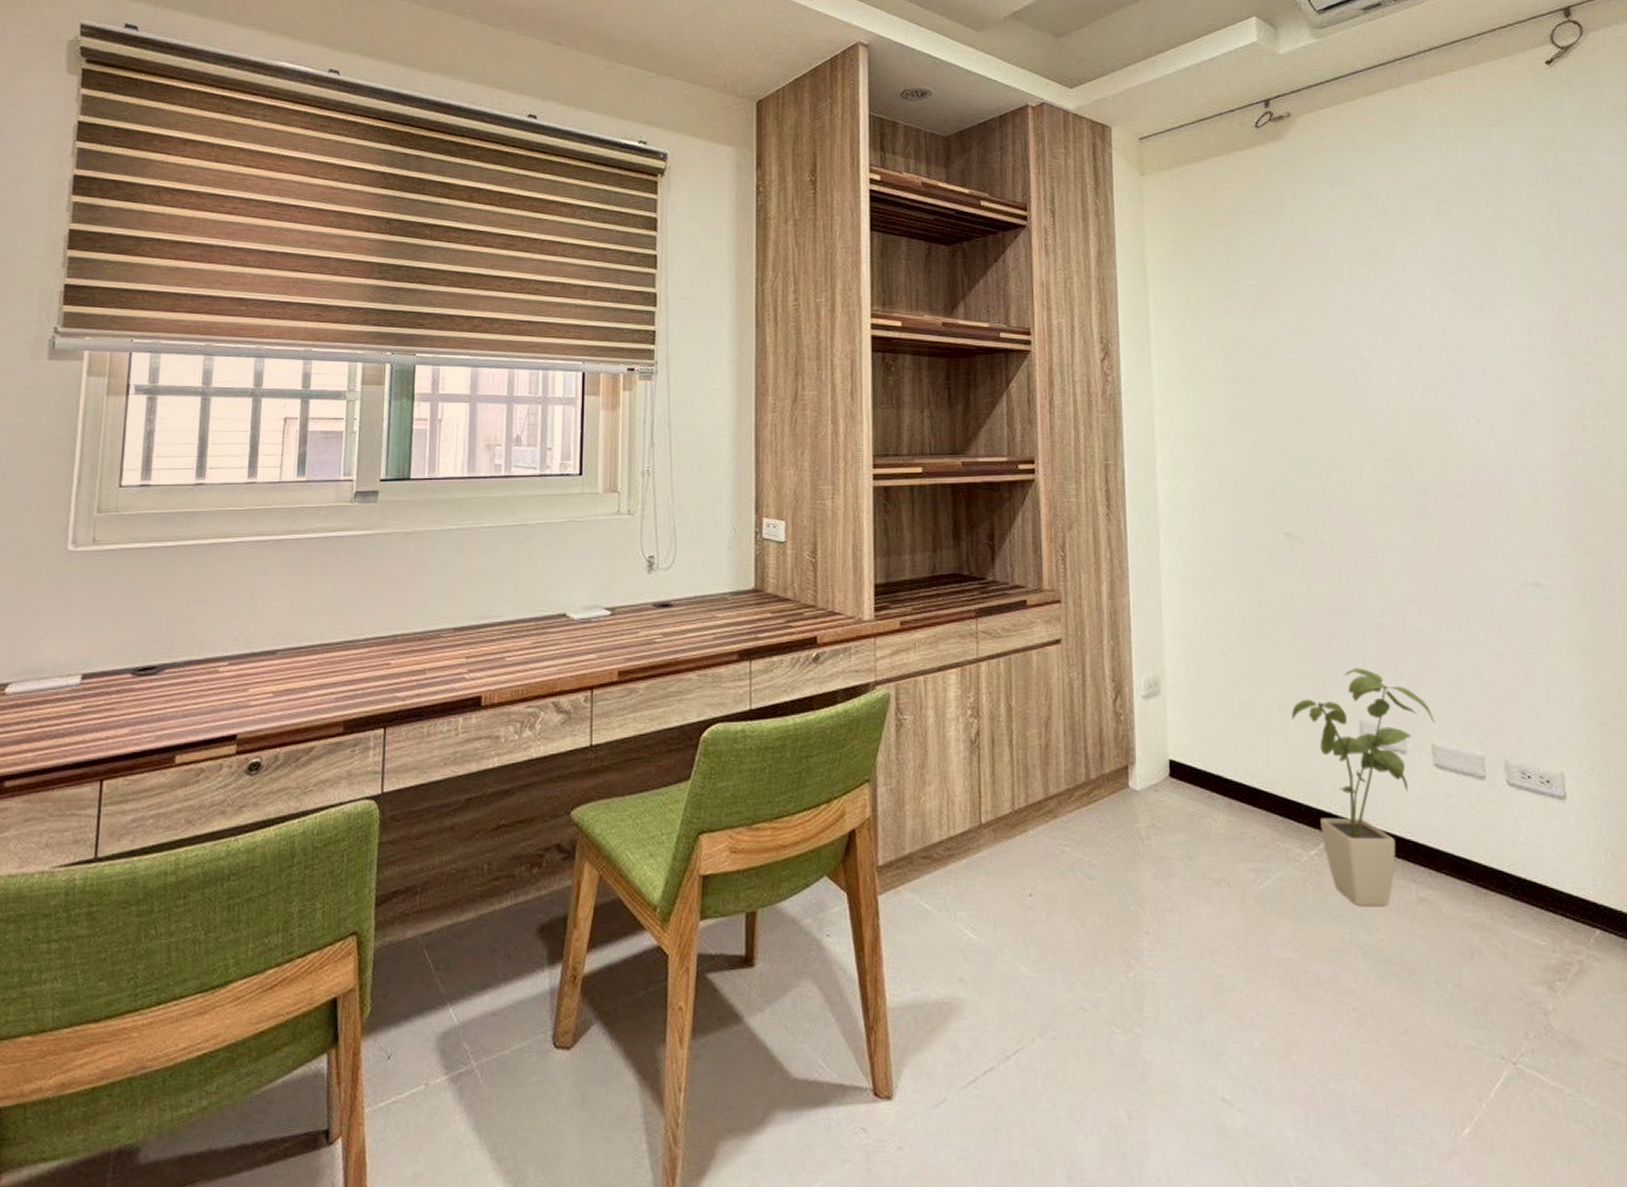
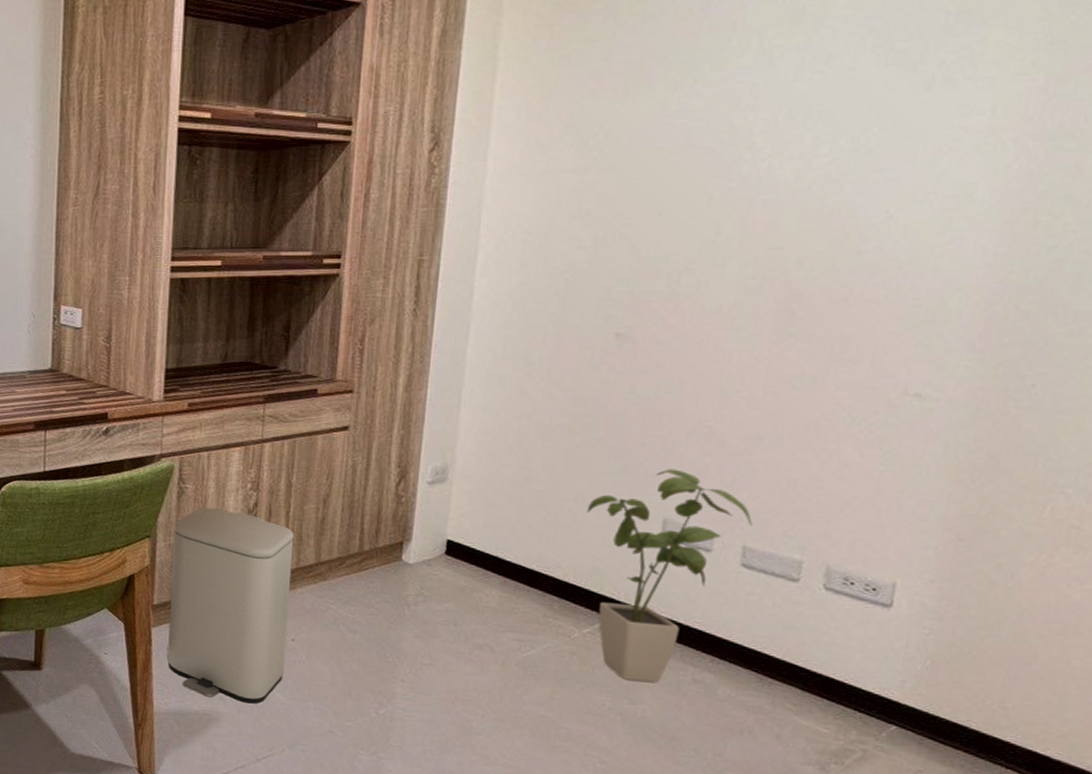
pedal bin: none [894,740,1026,982] -> present [167,507,294,704]

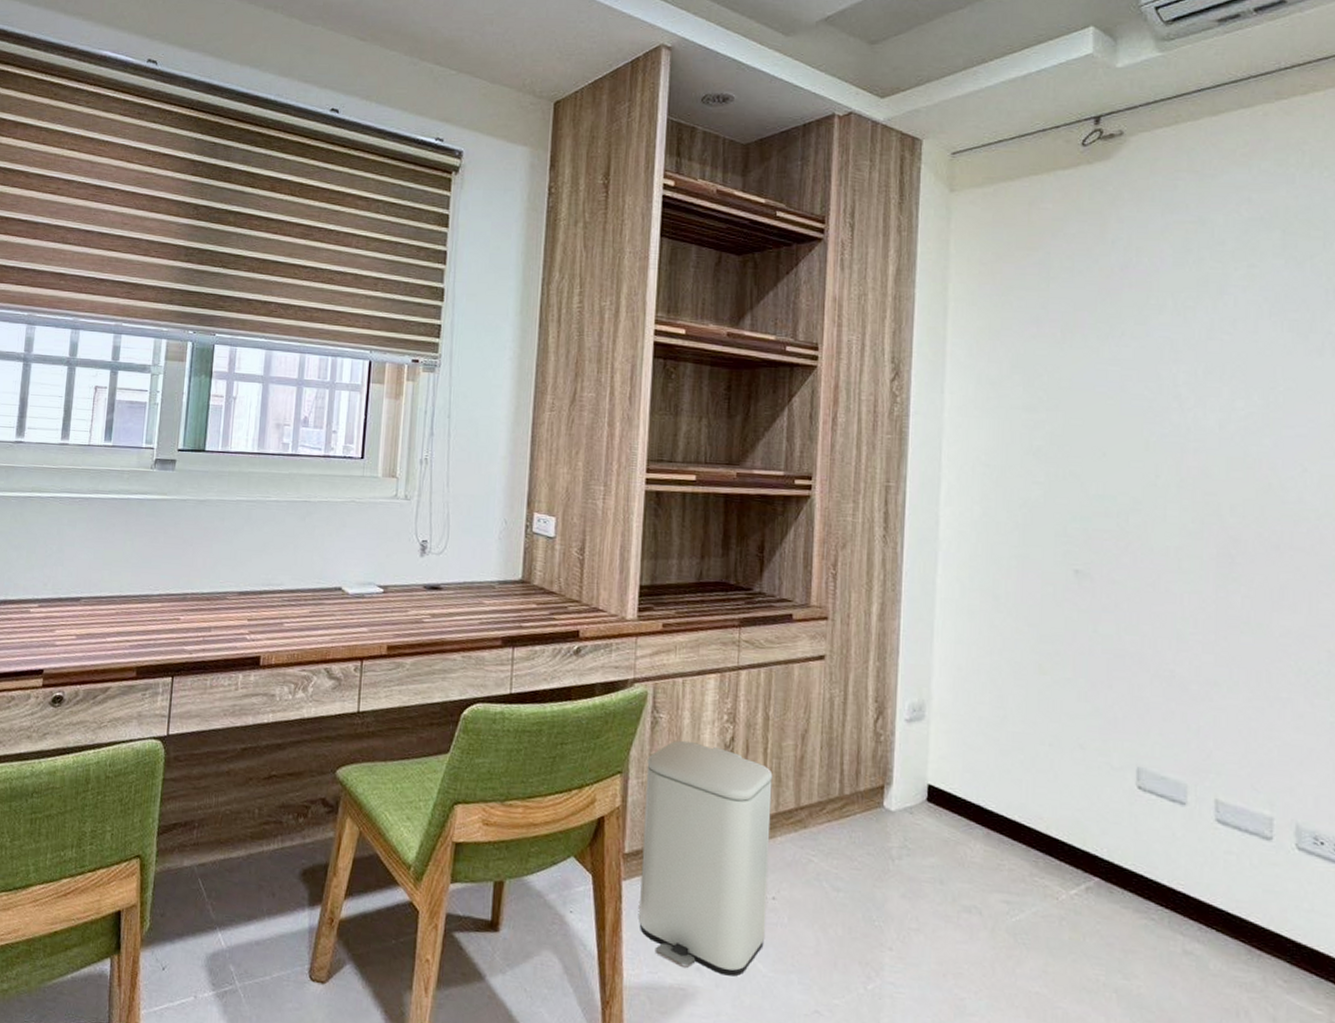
house plant: present [586,469,753,683] -> none [1062,713,1222,954]

